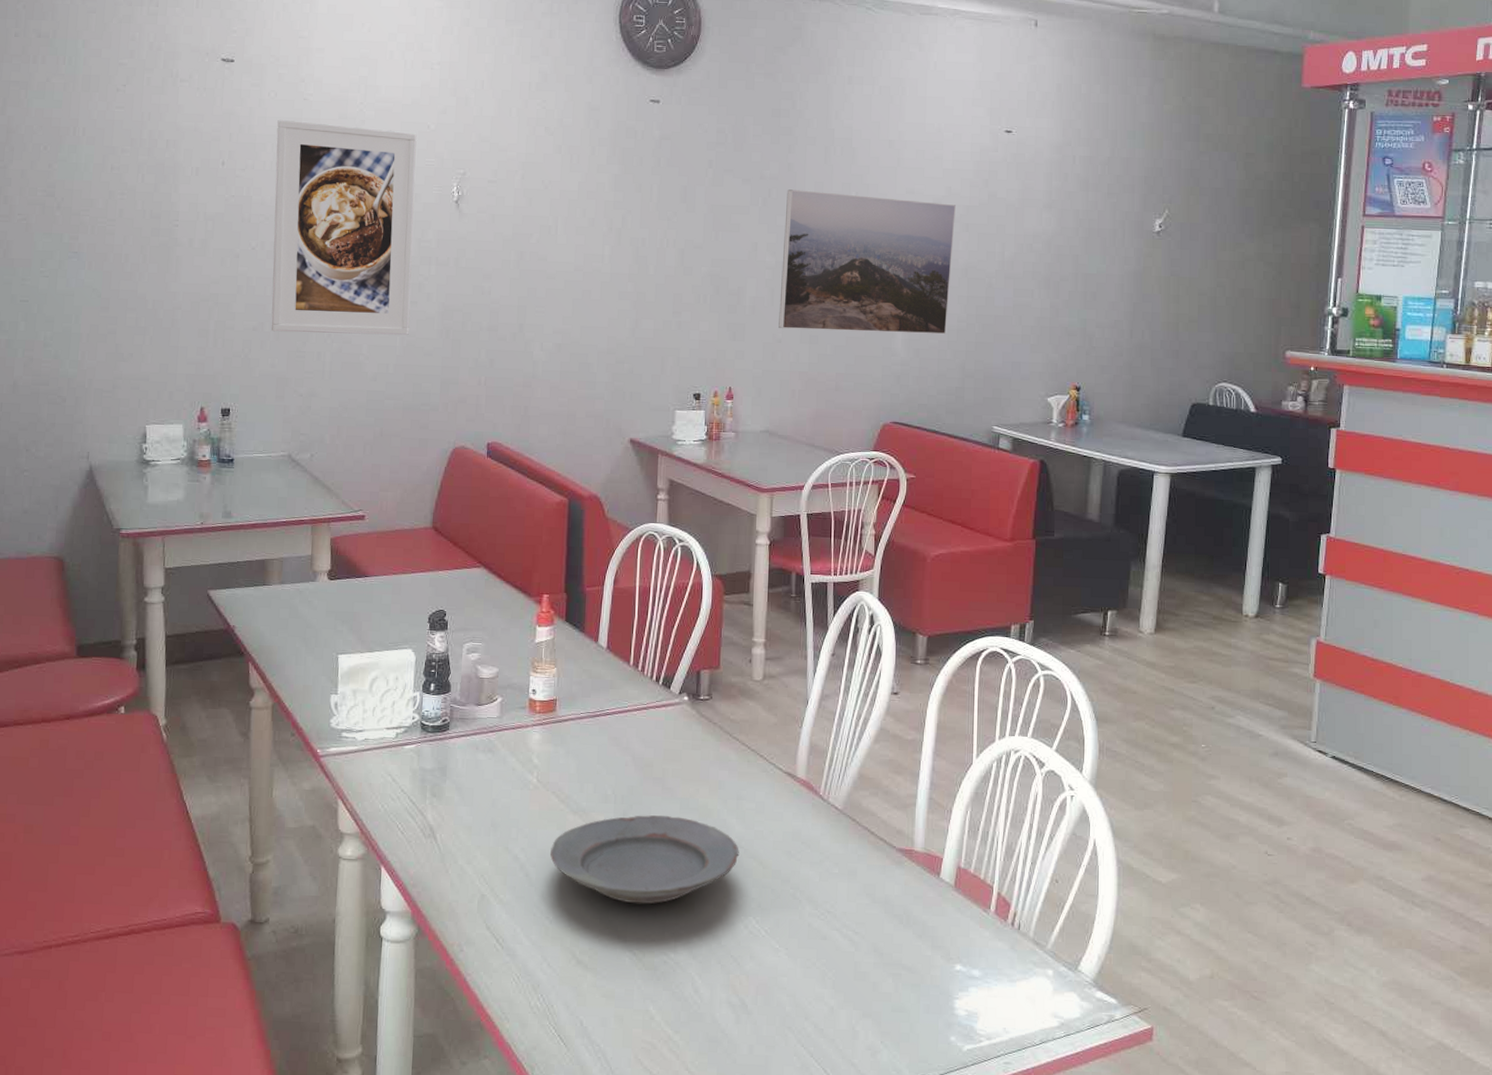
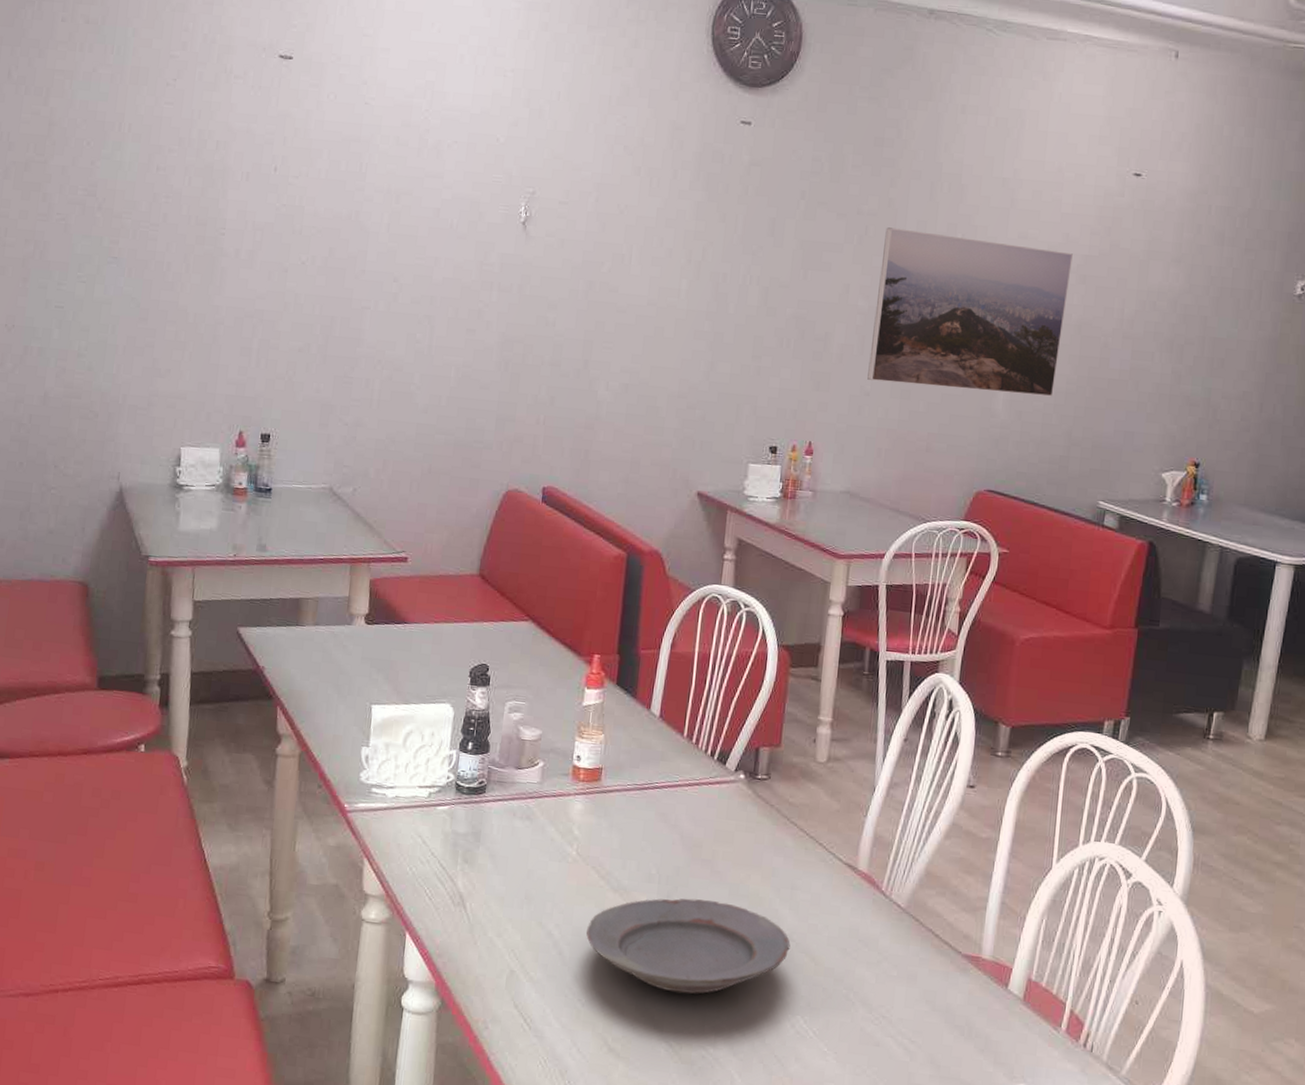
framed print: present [271,119,417,336] -> none [318,124,485,366]

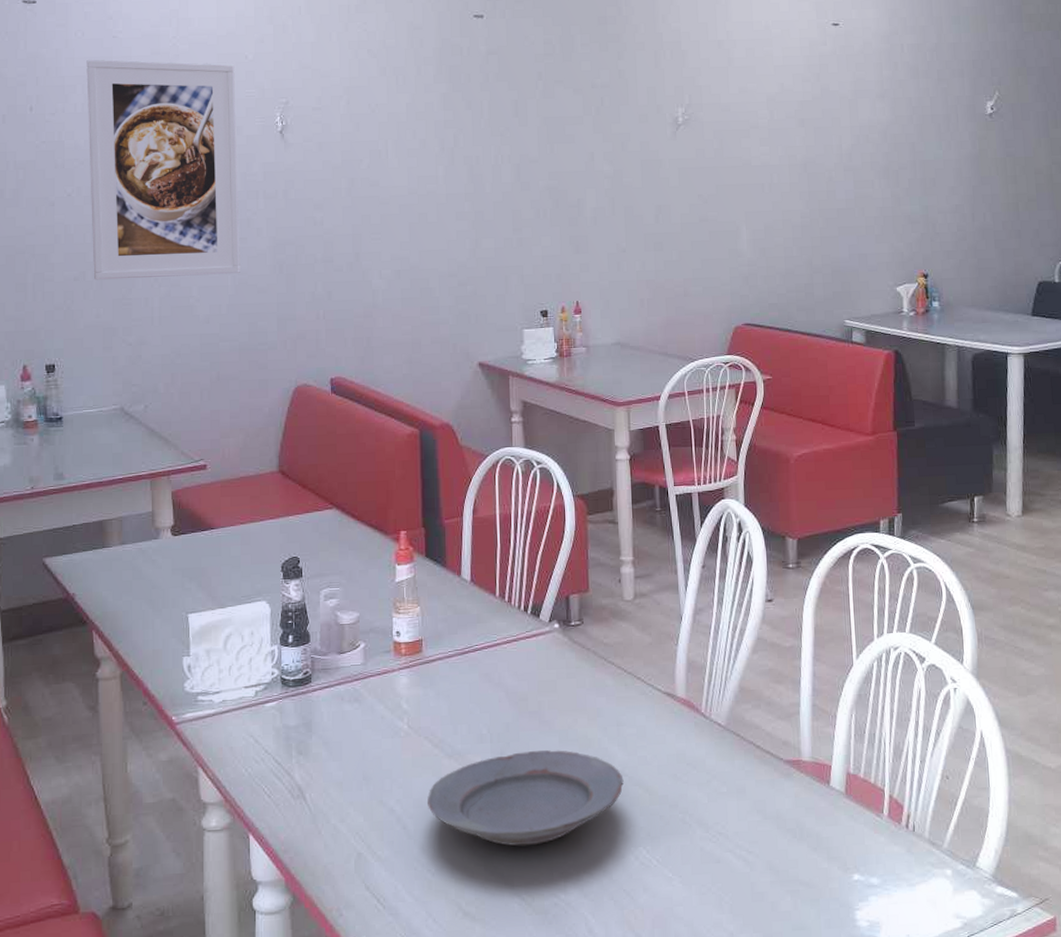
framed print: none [318,124,485,366] -> present [86,59,240,280]
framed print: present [867,227,1073,397] -> none [619,96,791,237]

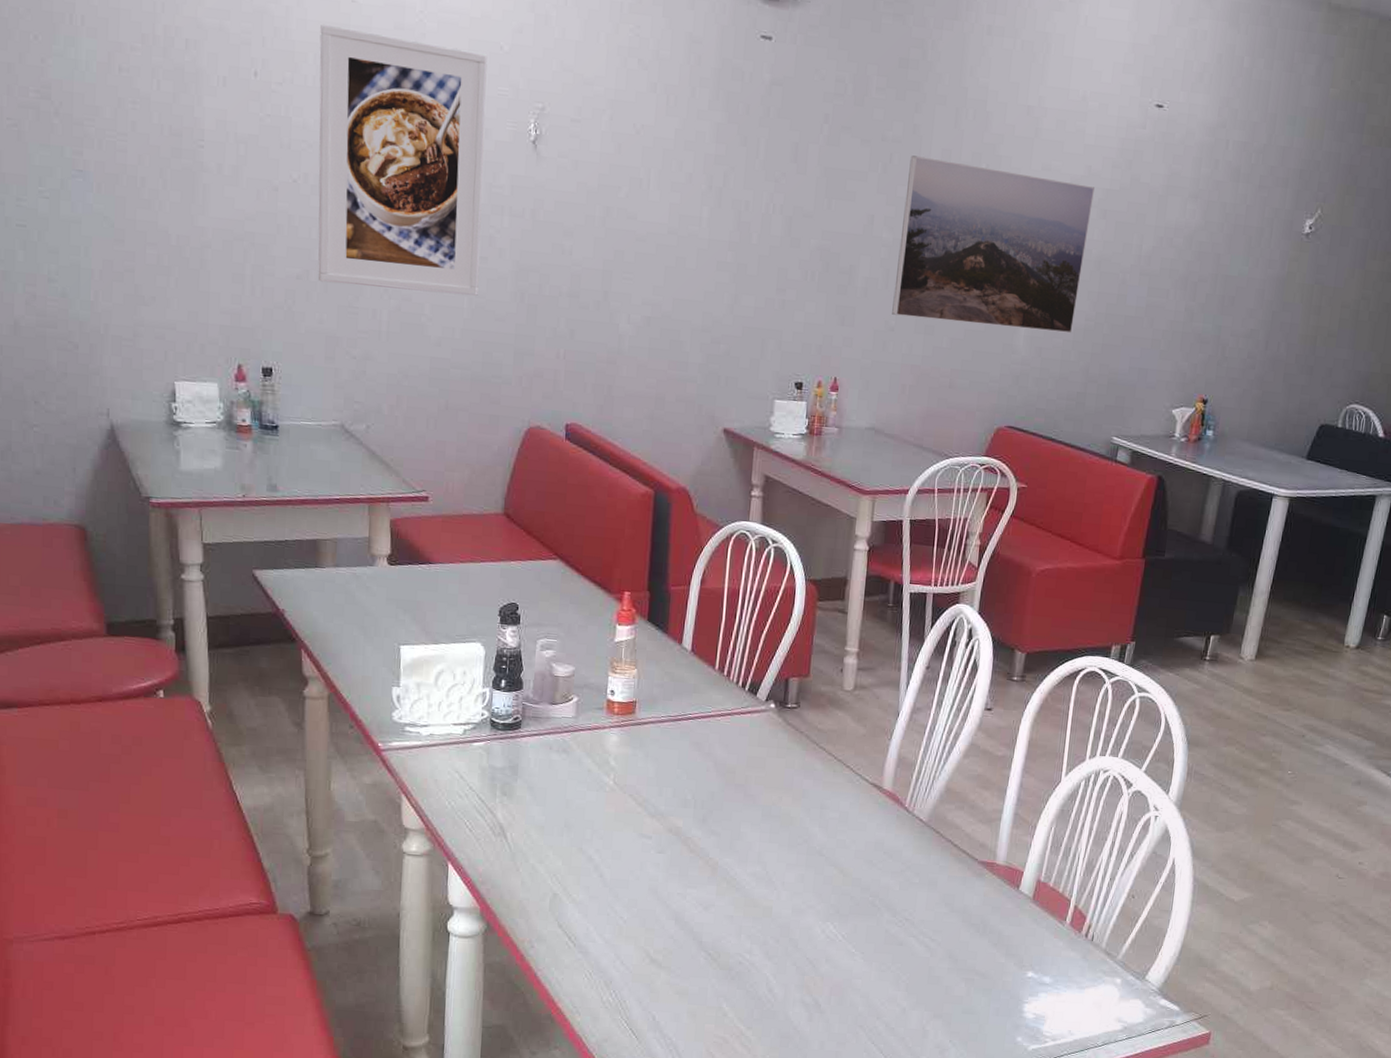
plate: present [427,750,624,846] -> none [626,820,820,908]
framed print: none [619,96,791,237] -> present [892,155,1094,334]

